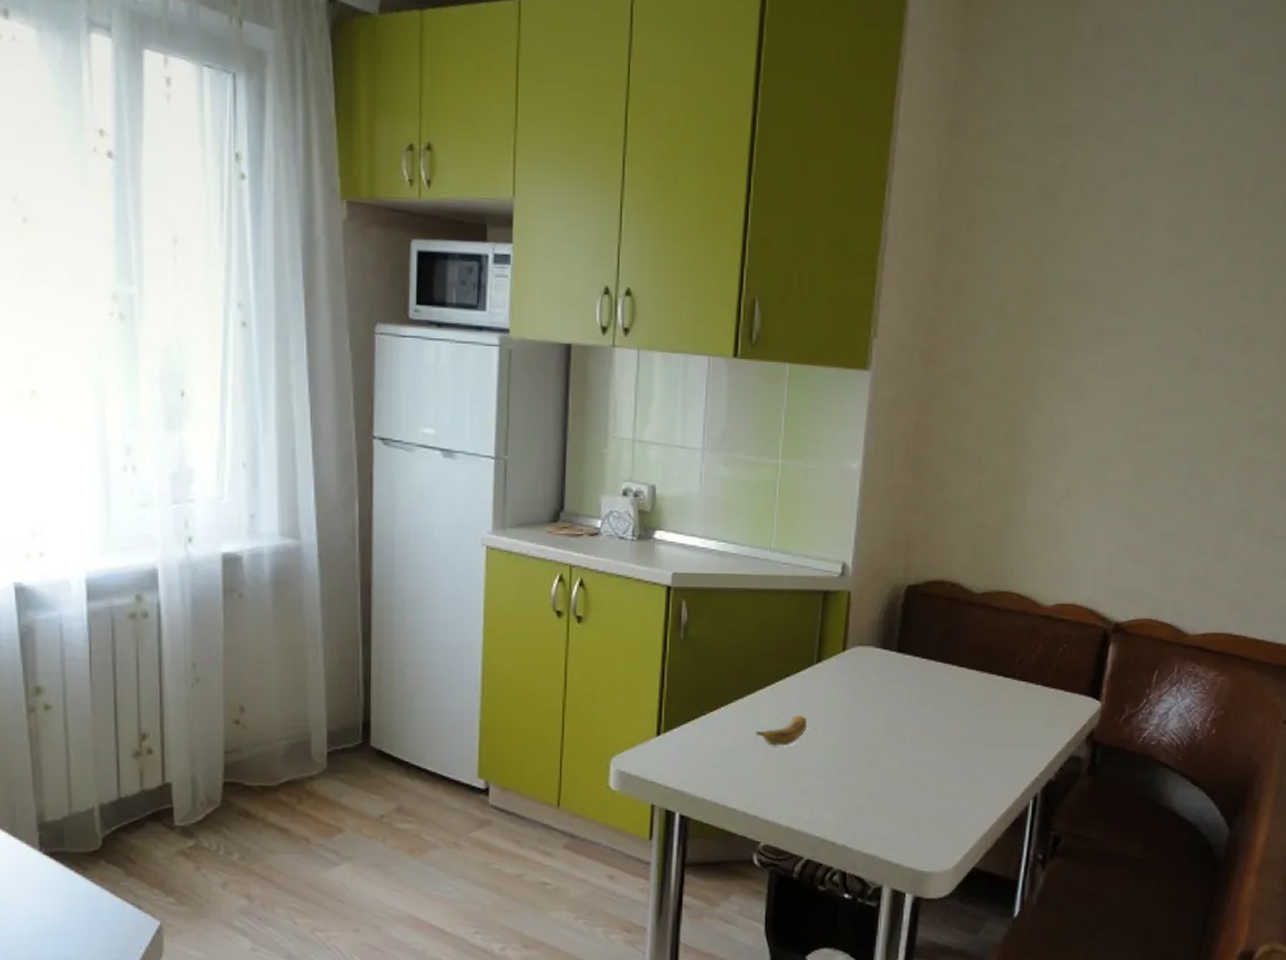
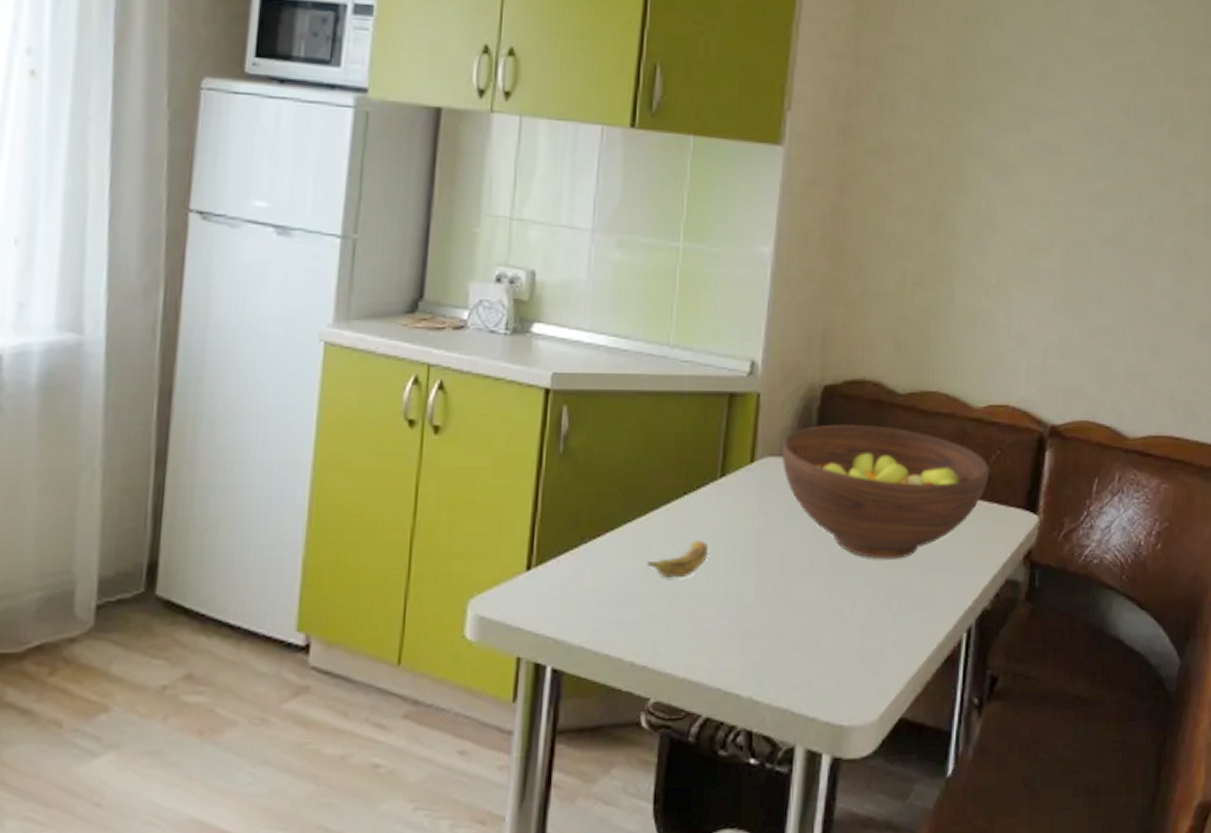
fruit bowl: none [870,619,1057,736] -> present [781,424,990,560]

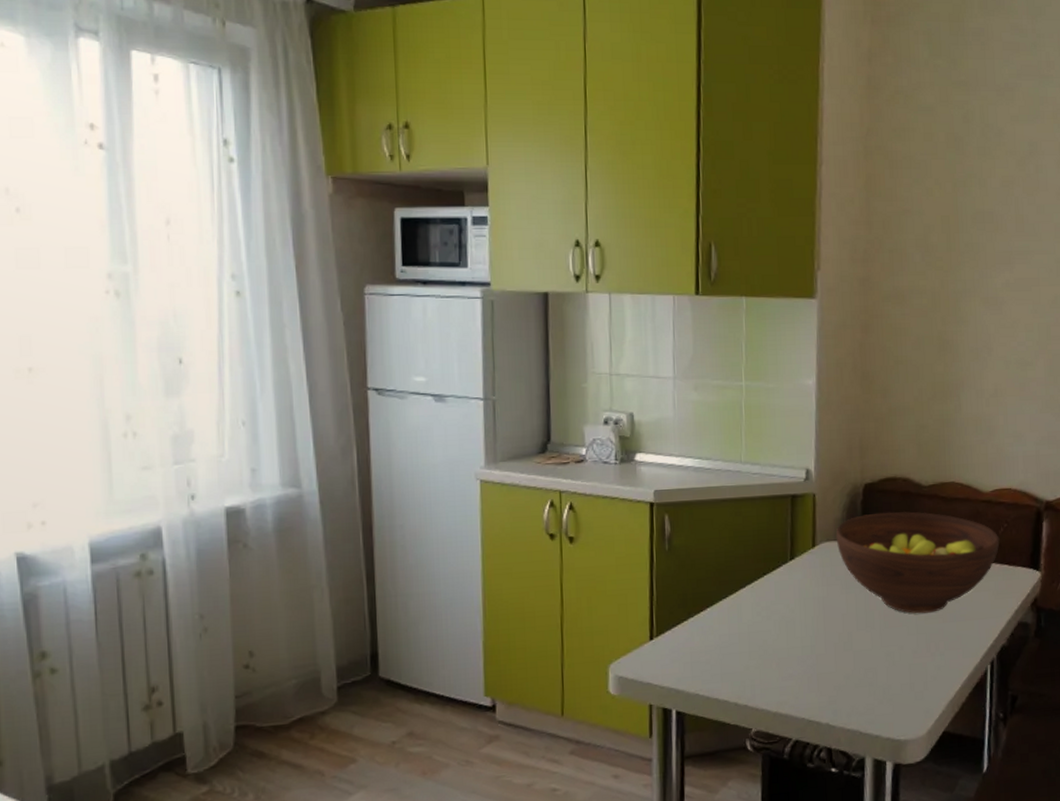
banana: present [647,540,708,579] -> none [740,608,786,639]

